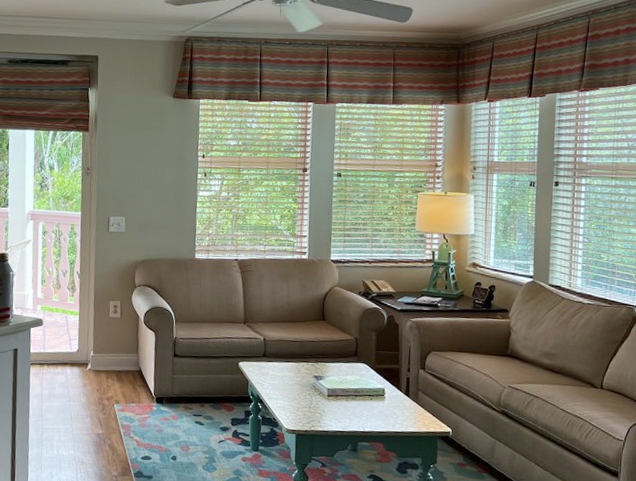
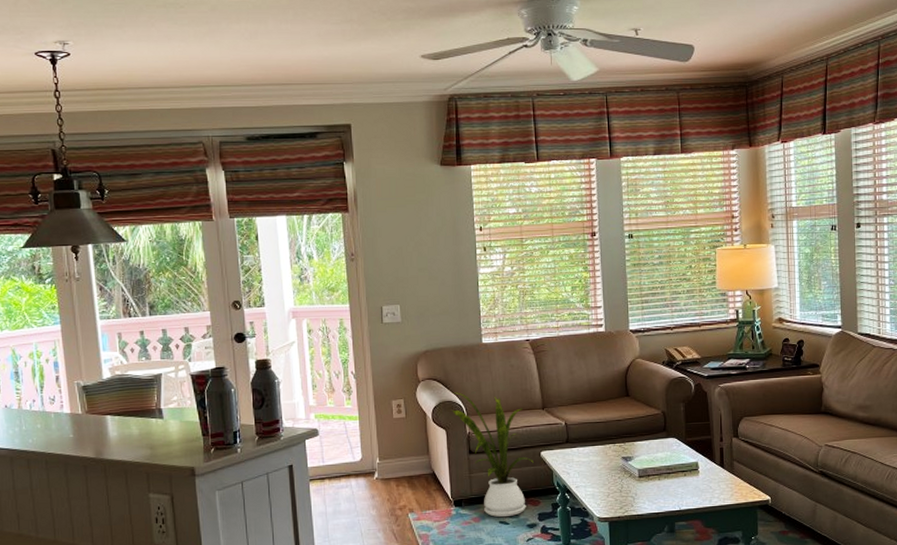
house plant: none [162,300,232,418] -> present [451,392,533,518]

